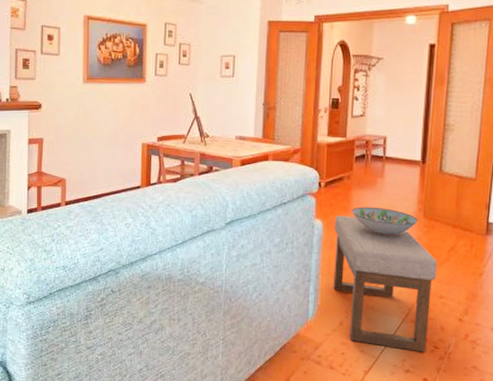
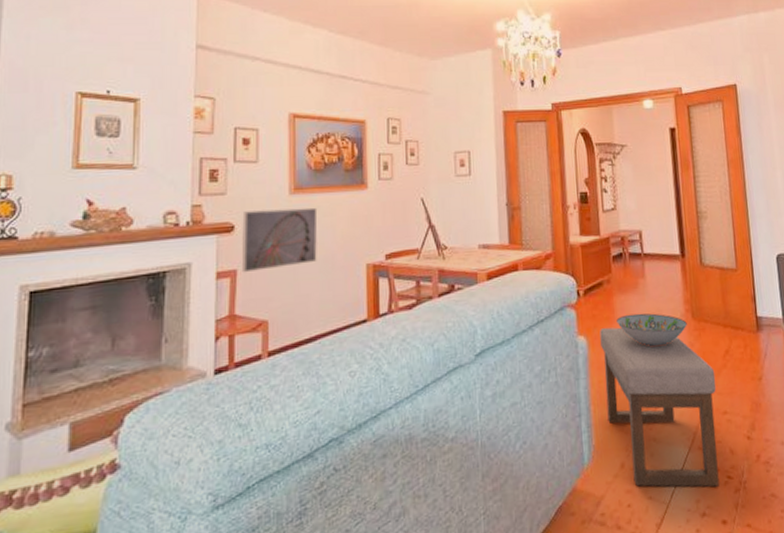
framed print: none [46,94,105,142] -> present [241,207,318,273]

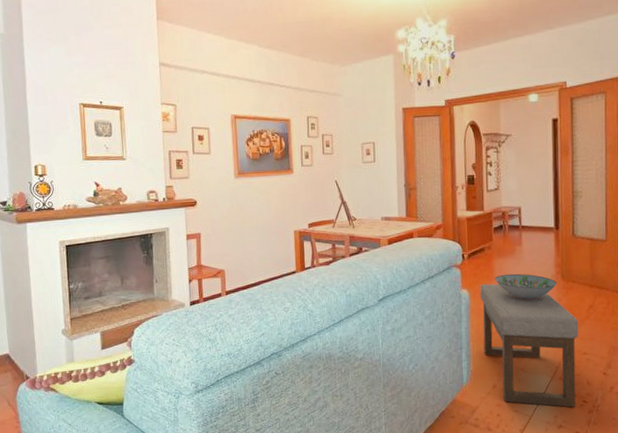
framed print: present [241,207,318,273] -> none [202,188,258,236]

